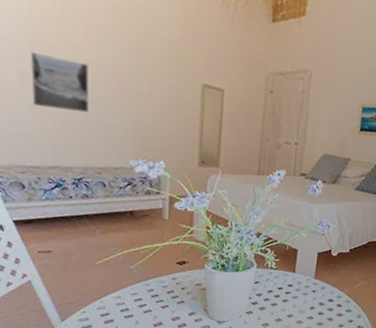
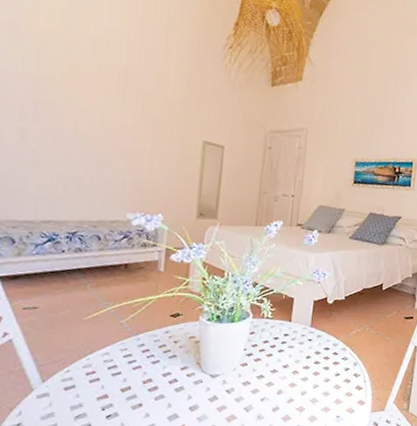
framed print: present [31,51,88,113] -> none [30,110,91,169]

